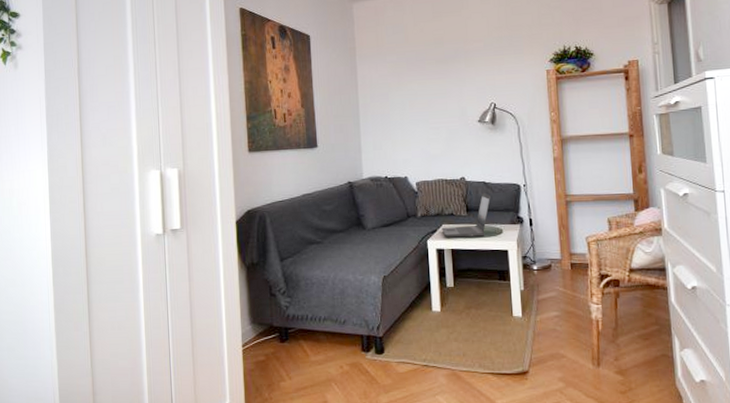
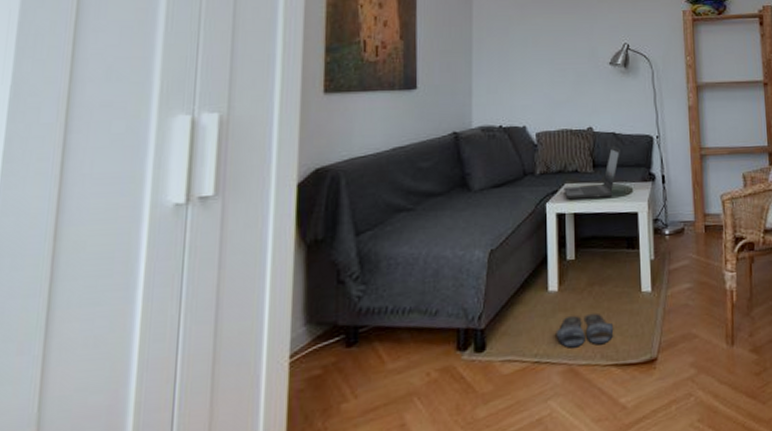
slippers: none [440,331,490,357] -> present [556,312,614,348]

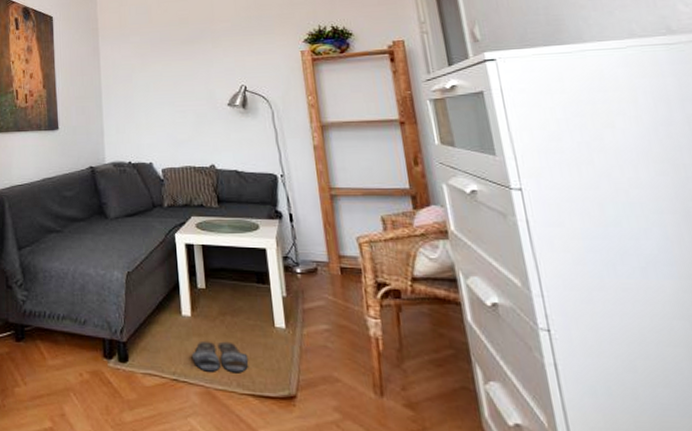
laptop computer: present [563,145,620,200] -> none [190,182,244,232]

